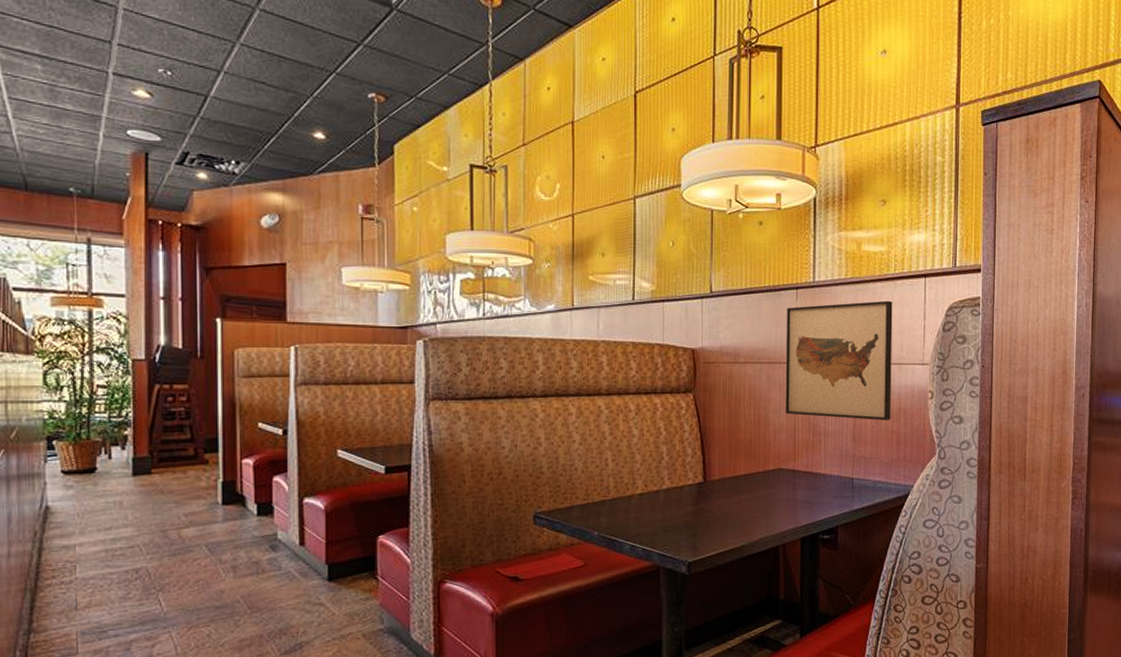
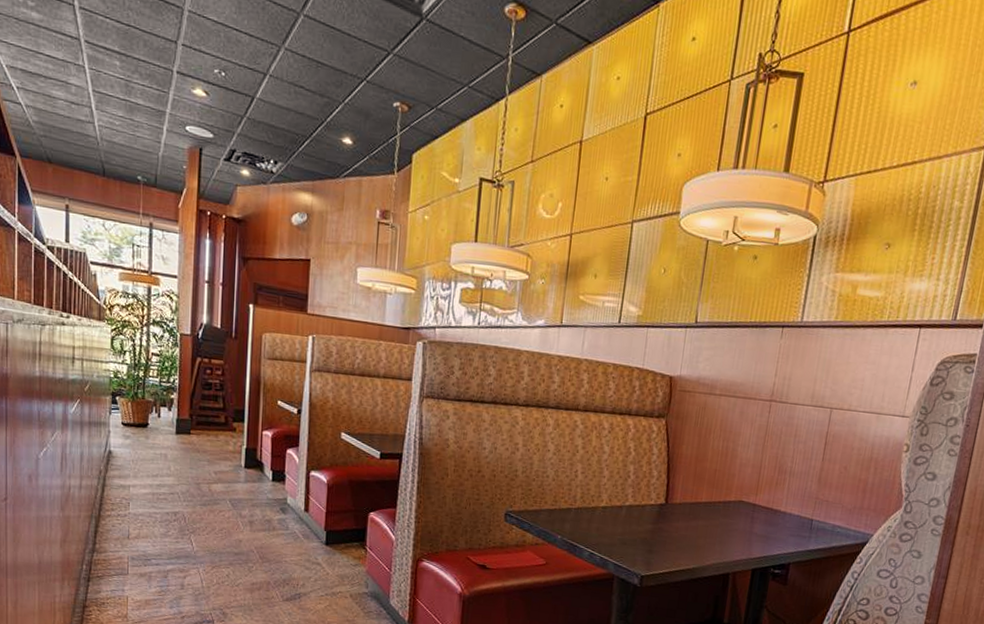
wall art: present [785,300,893,420] -> none [753,345,882,468]

